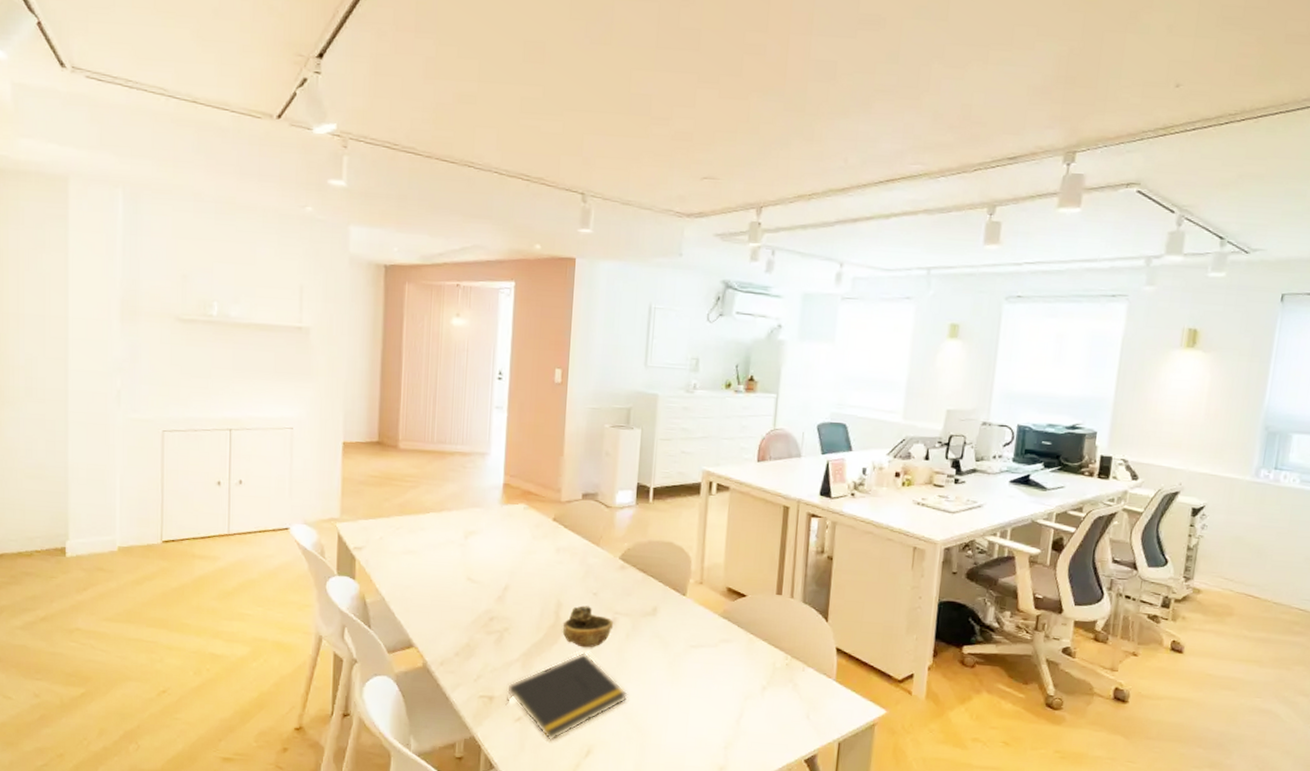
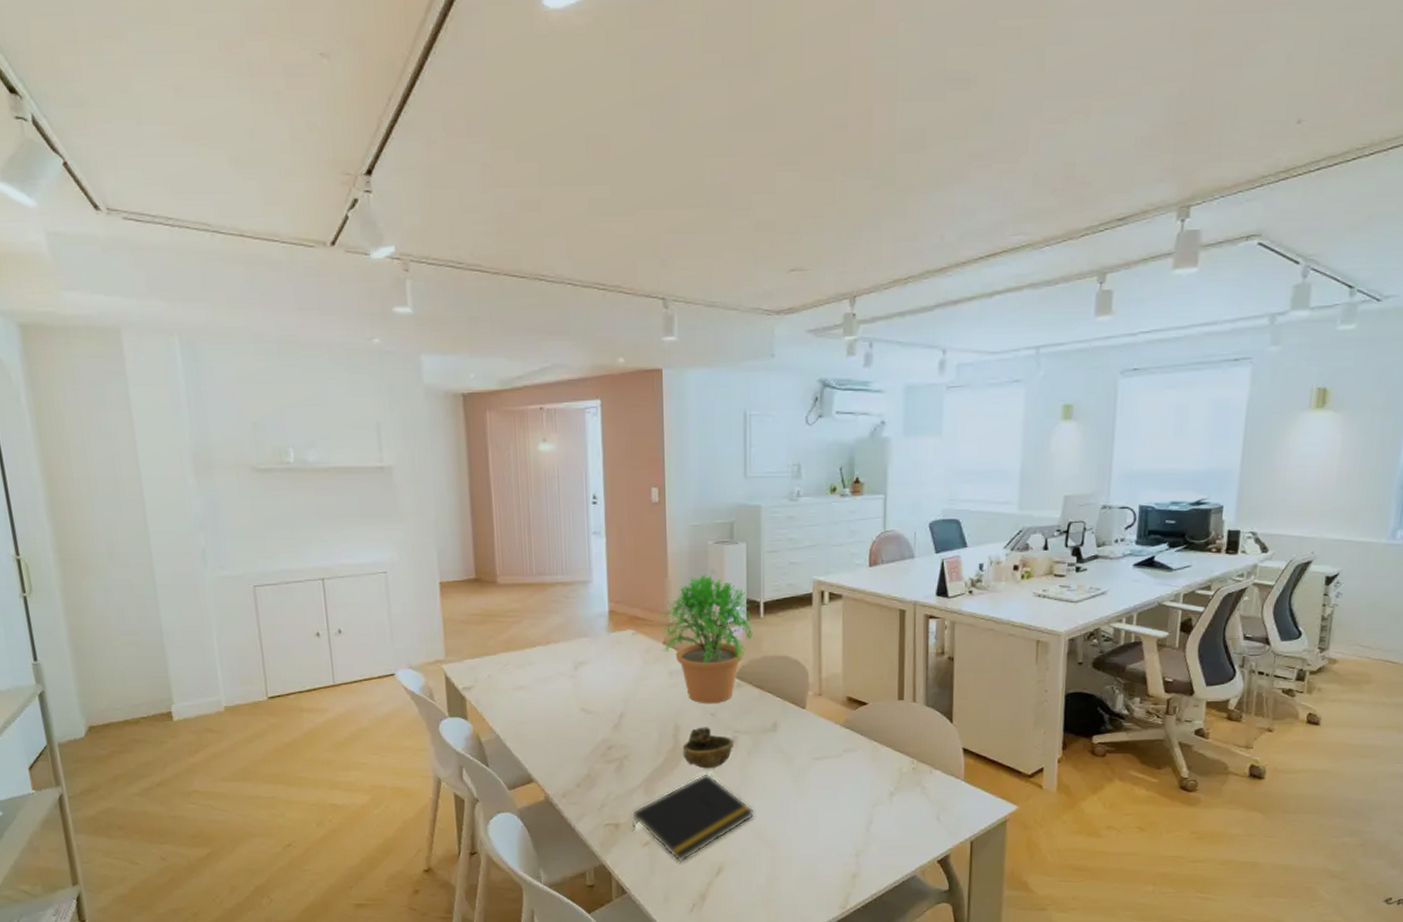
potted plant: none [551,455,642,584] -> present [659,574,754,704]

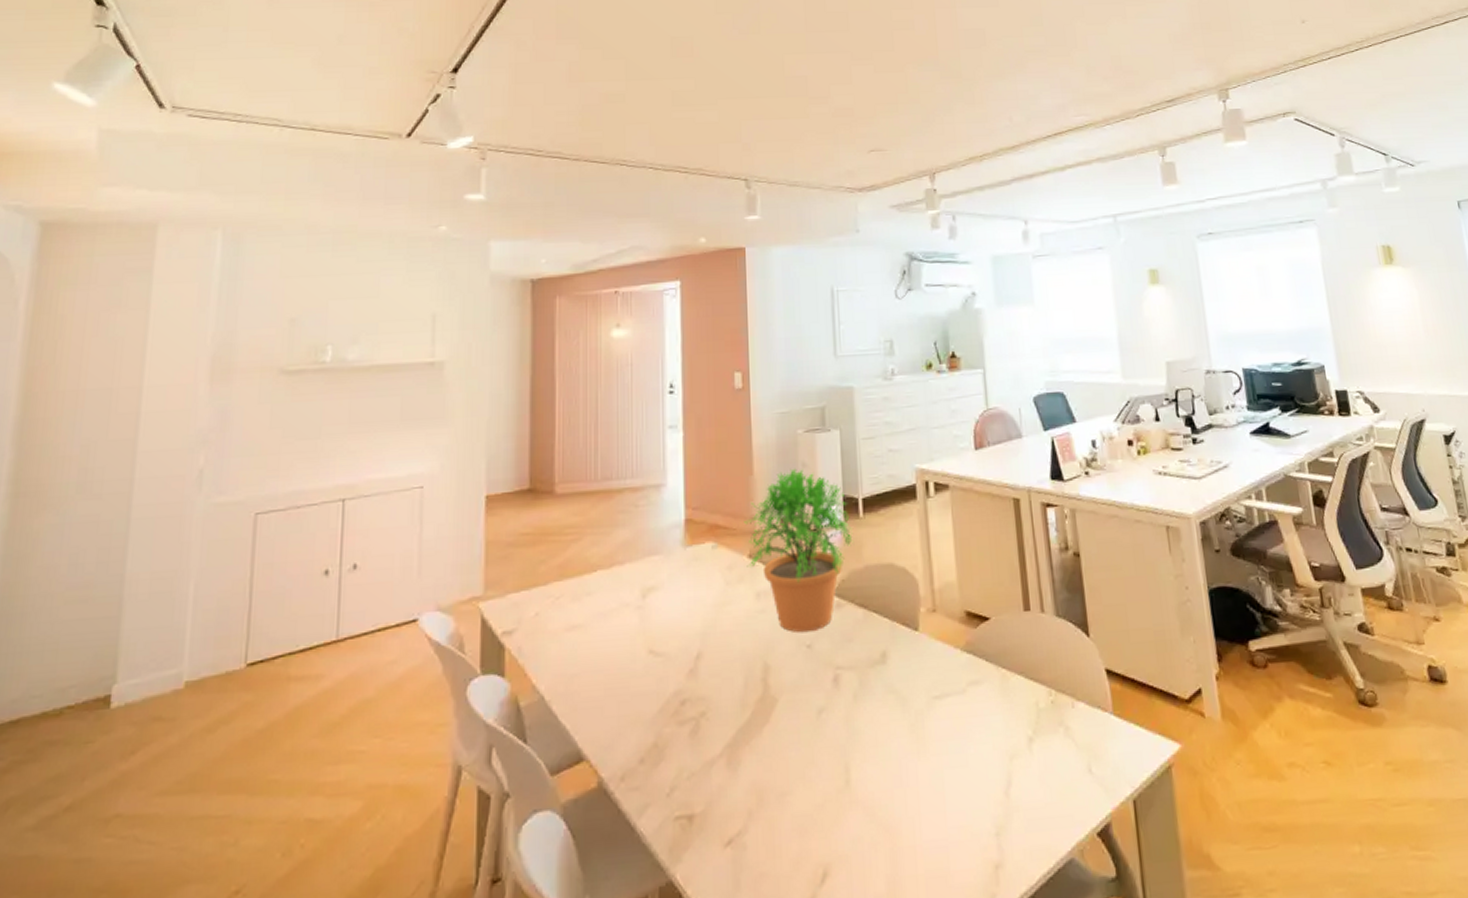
notepad: present [631,774,755,862] -> none [709,729,866,867]
decorative bowl: present [684,727,735,769] -> none [775,664,837,723]

